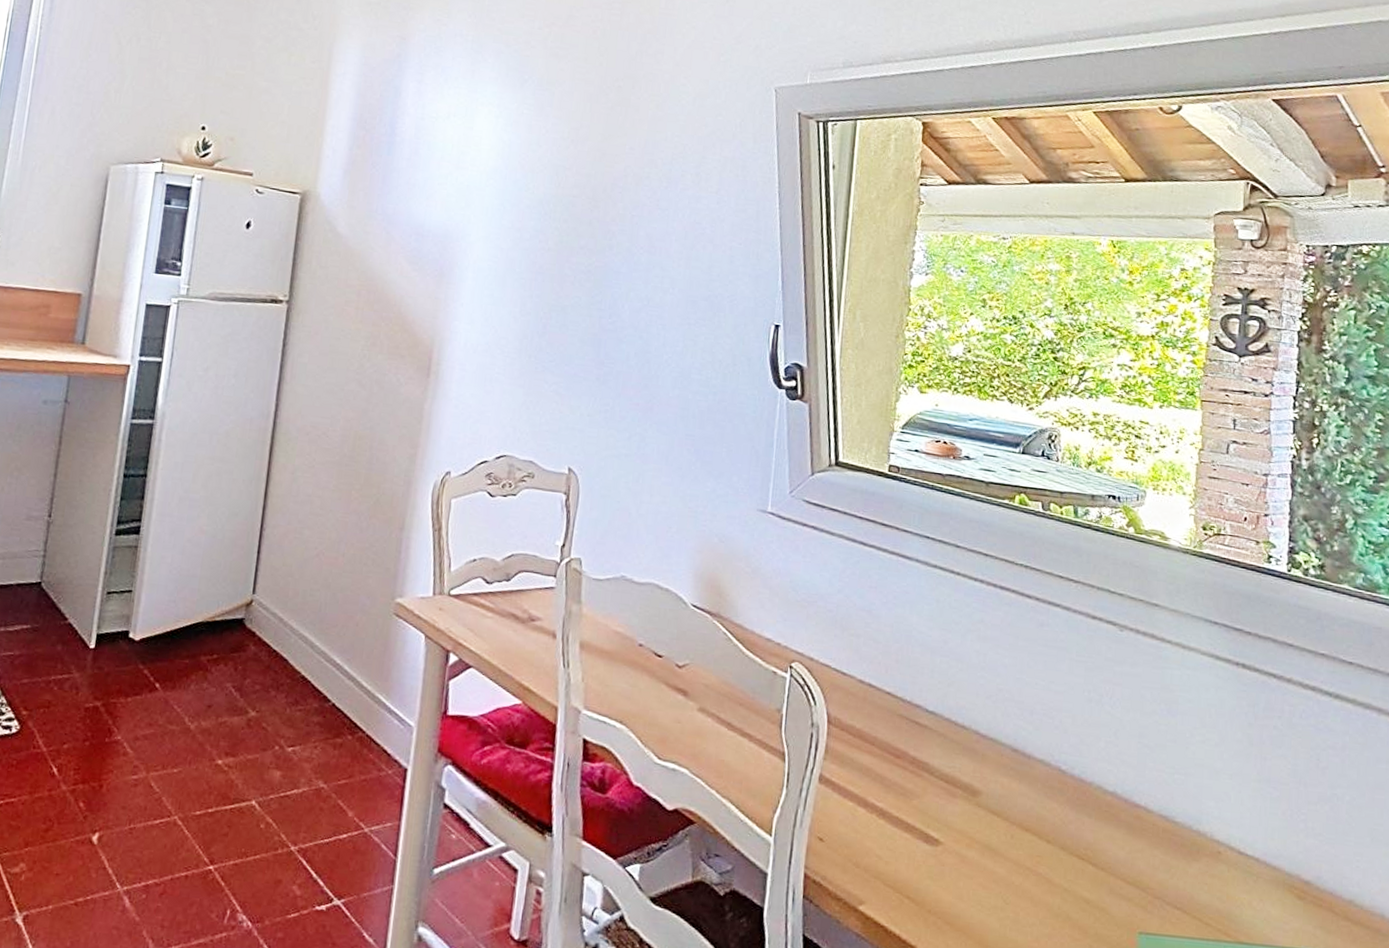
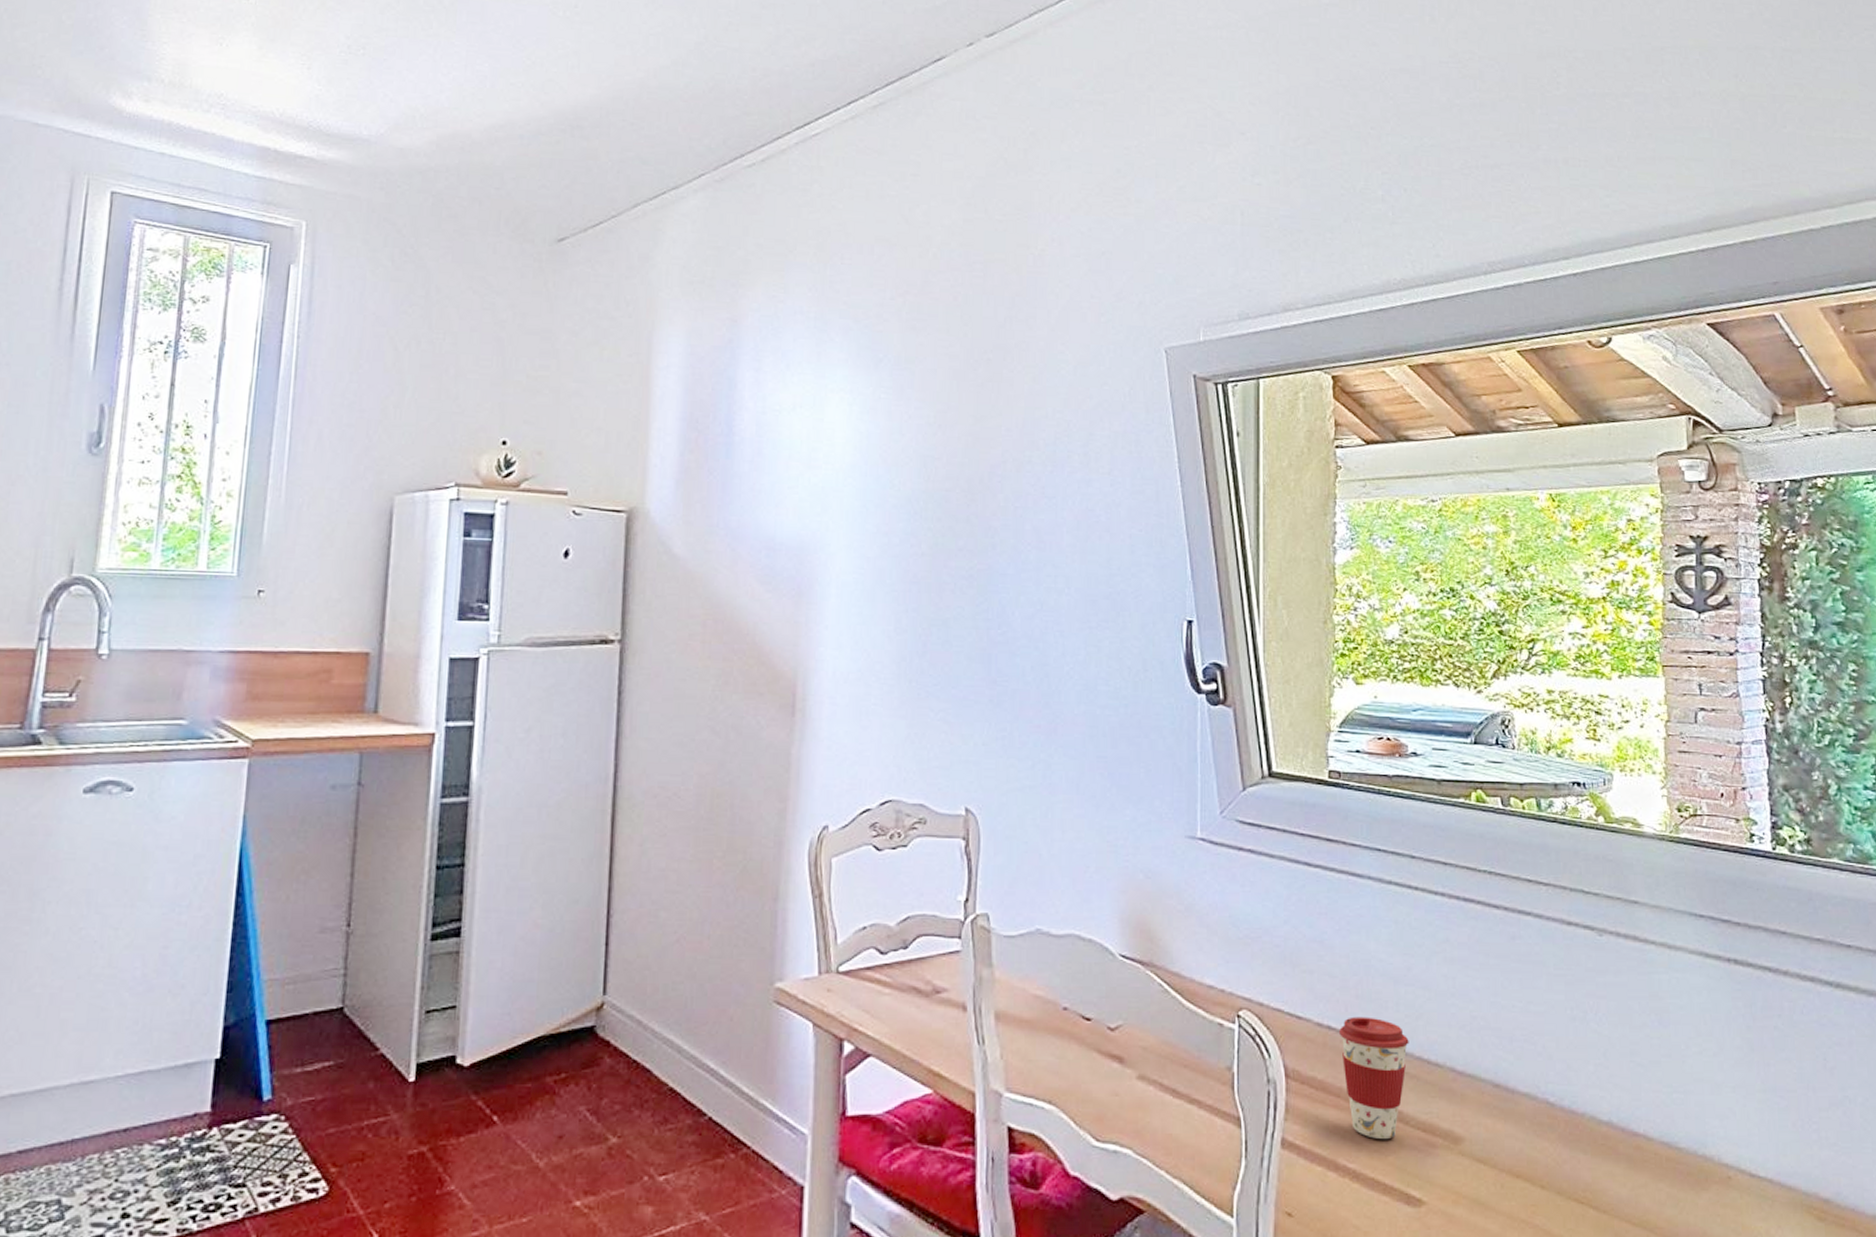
coffee cup: none [879,678,940,785] -> present [1339,1016,1409,1139]

